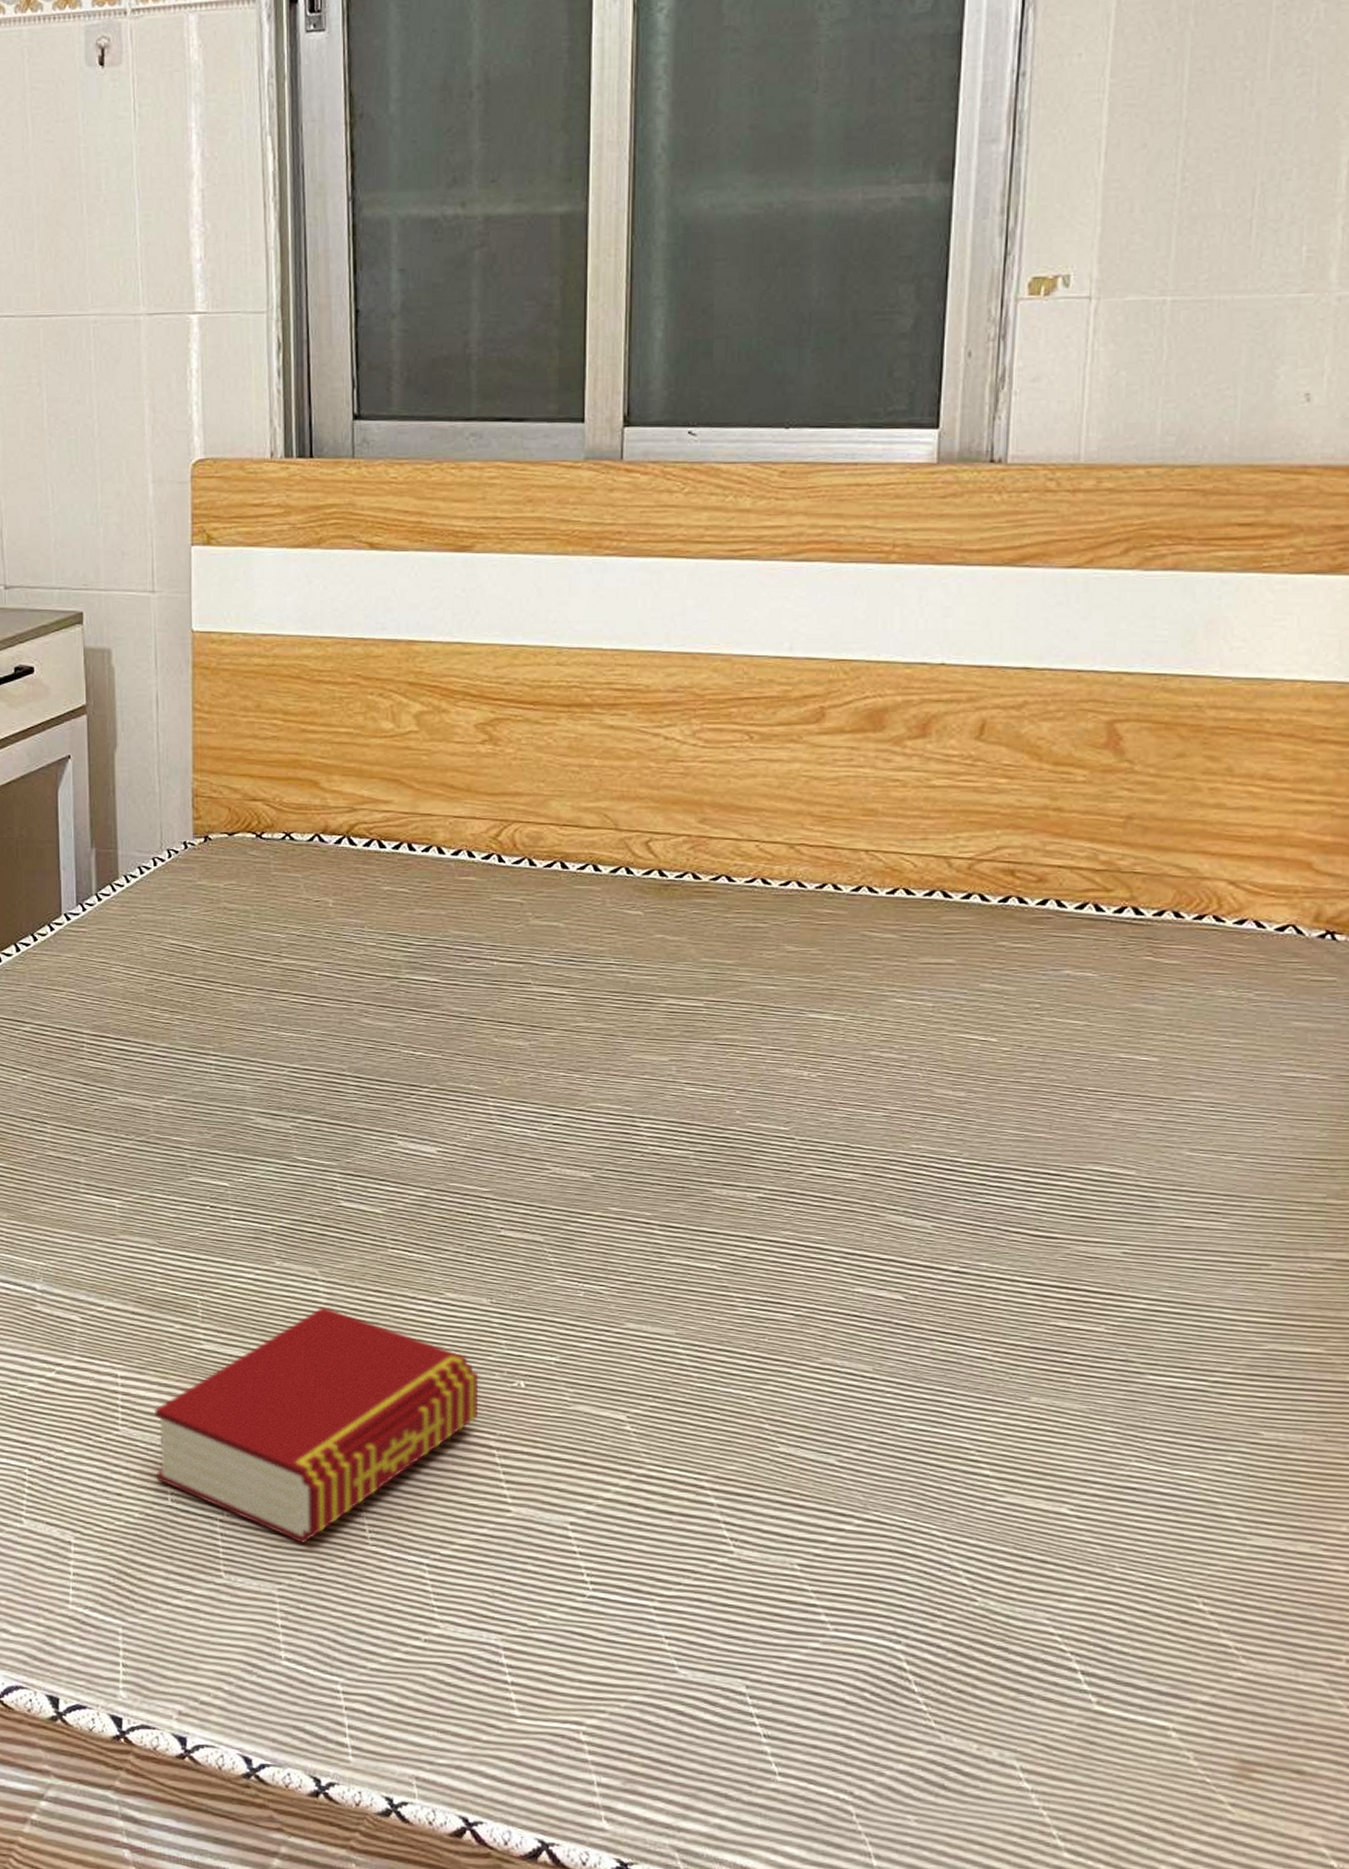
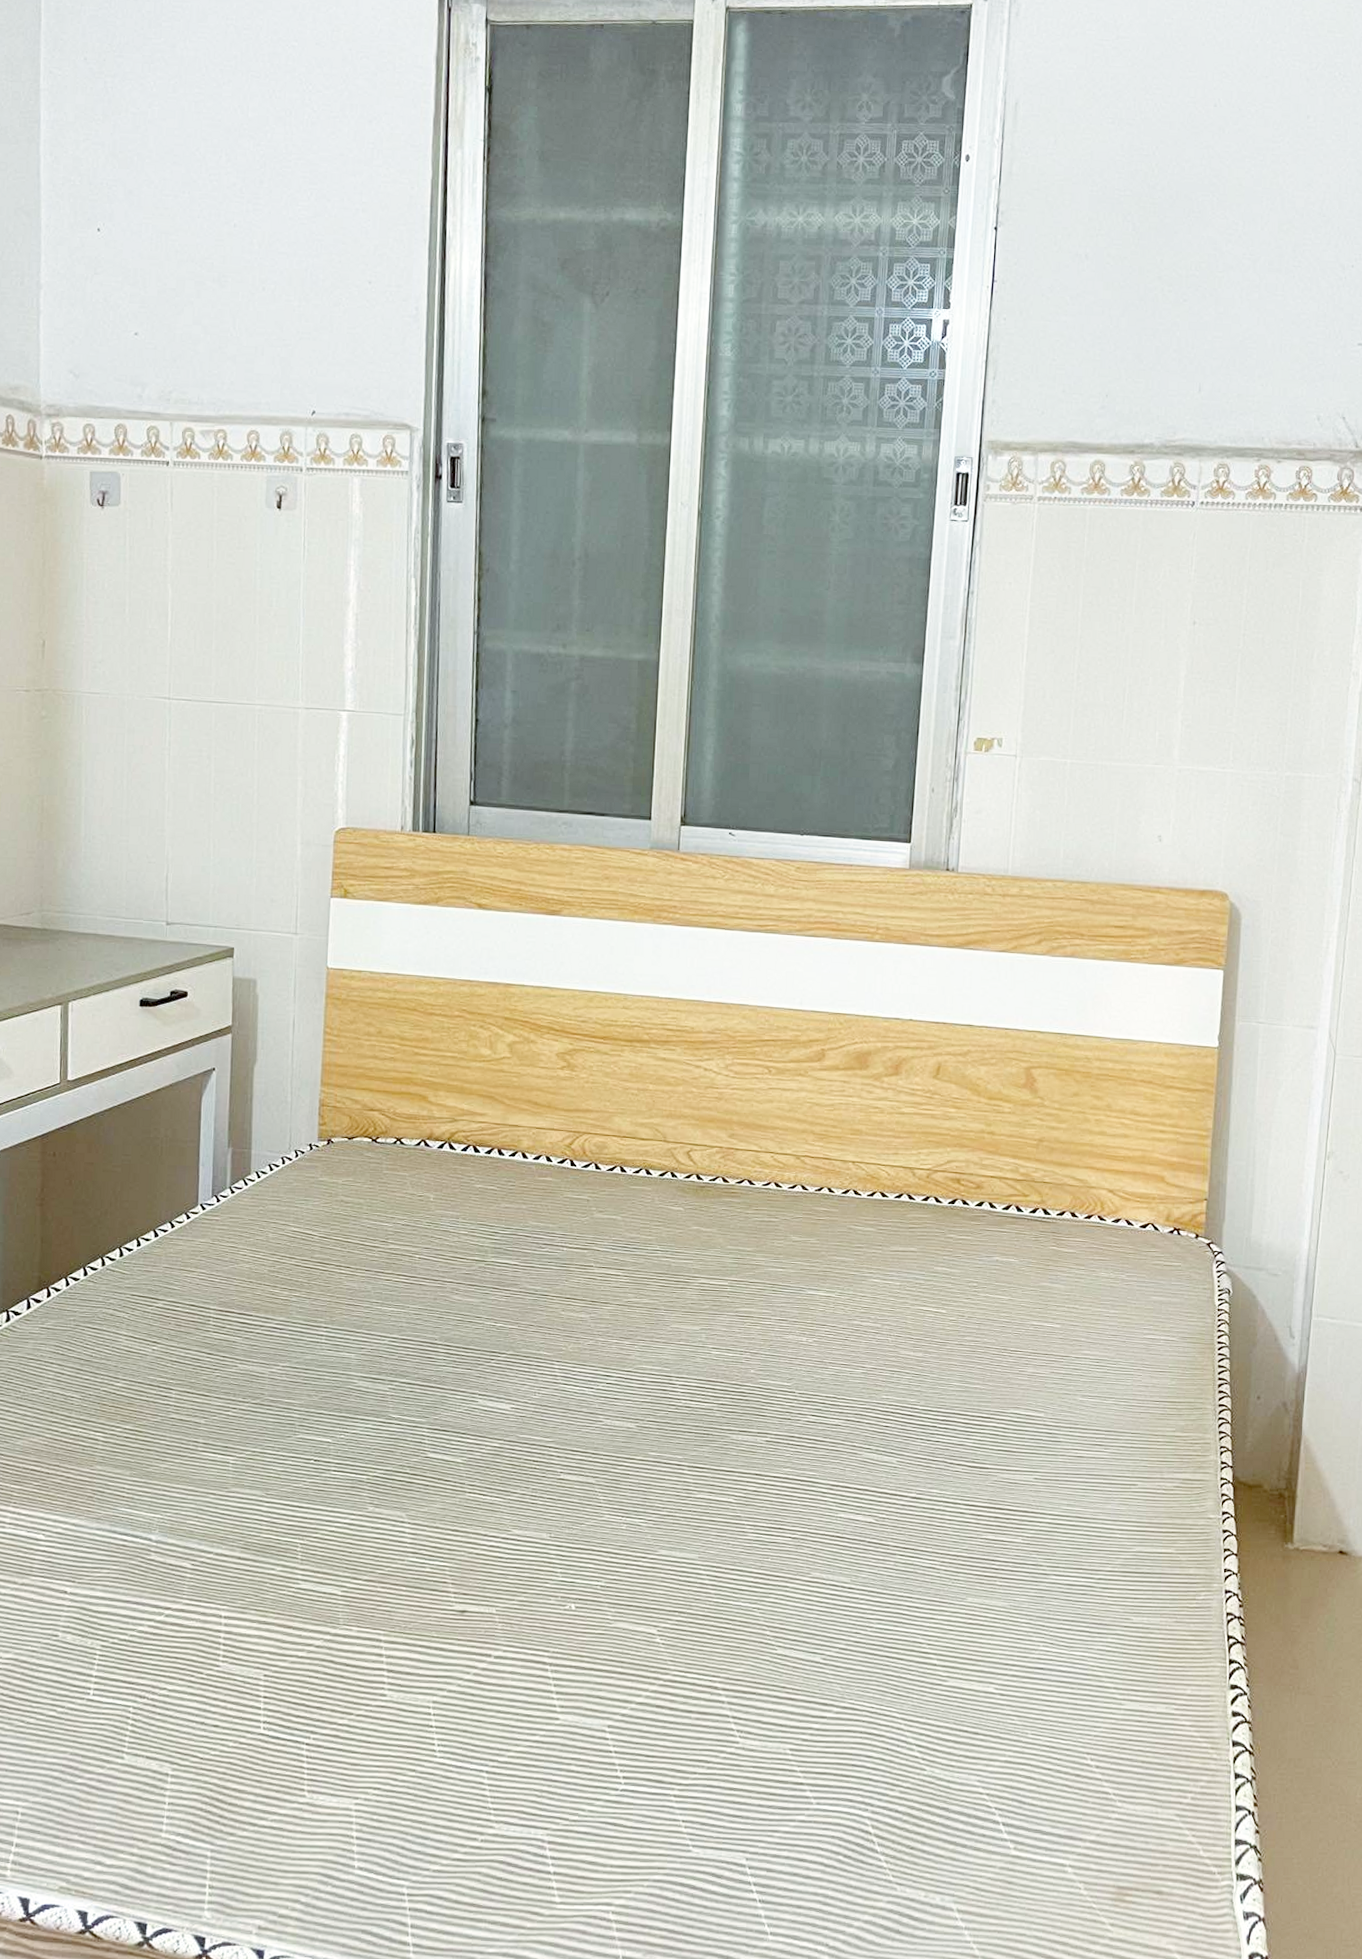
book: present [155,1306,478,1543] -> none [251,1546,536,1760]

